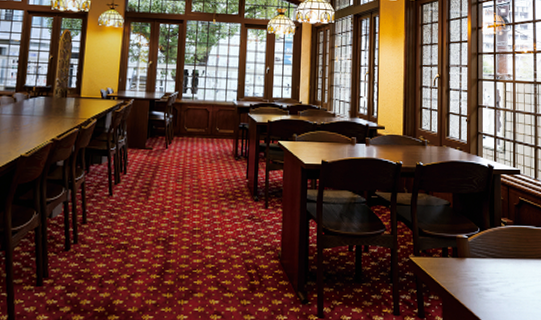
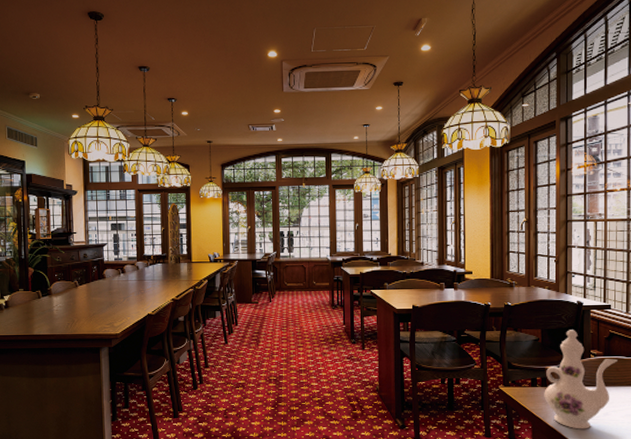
ewer: none [455,195,527,307] -> present [544,330,617,429]

